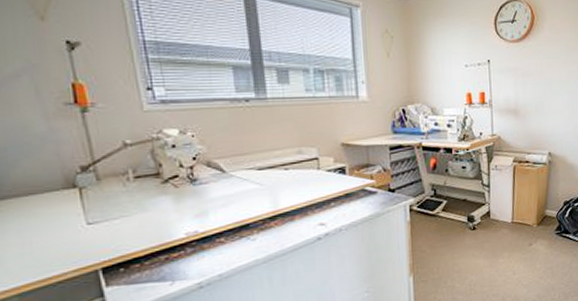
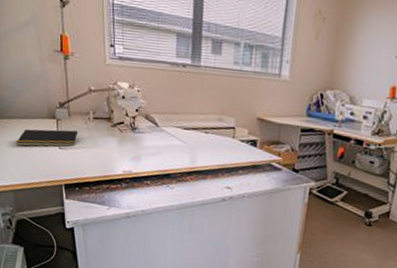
notepad: none [15,197,115,234] -> present [16,129,78,147]

